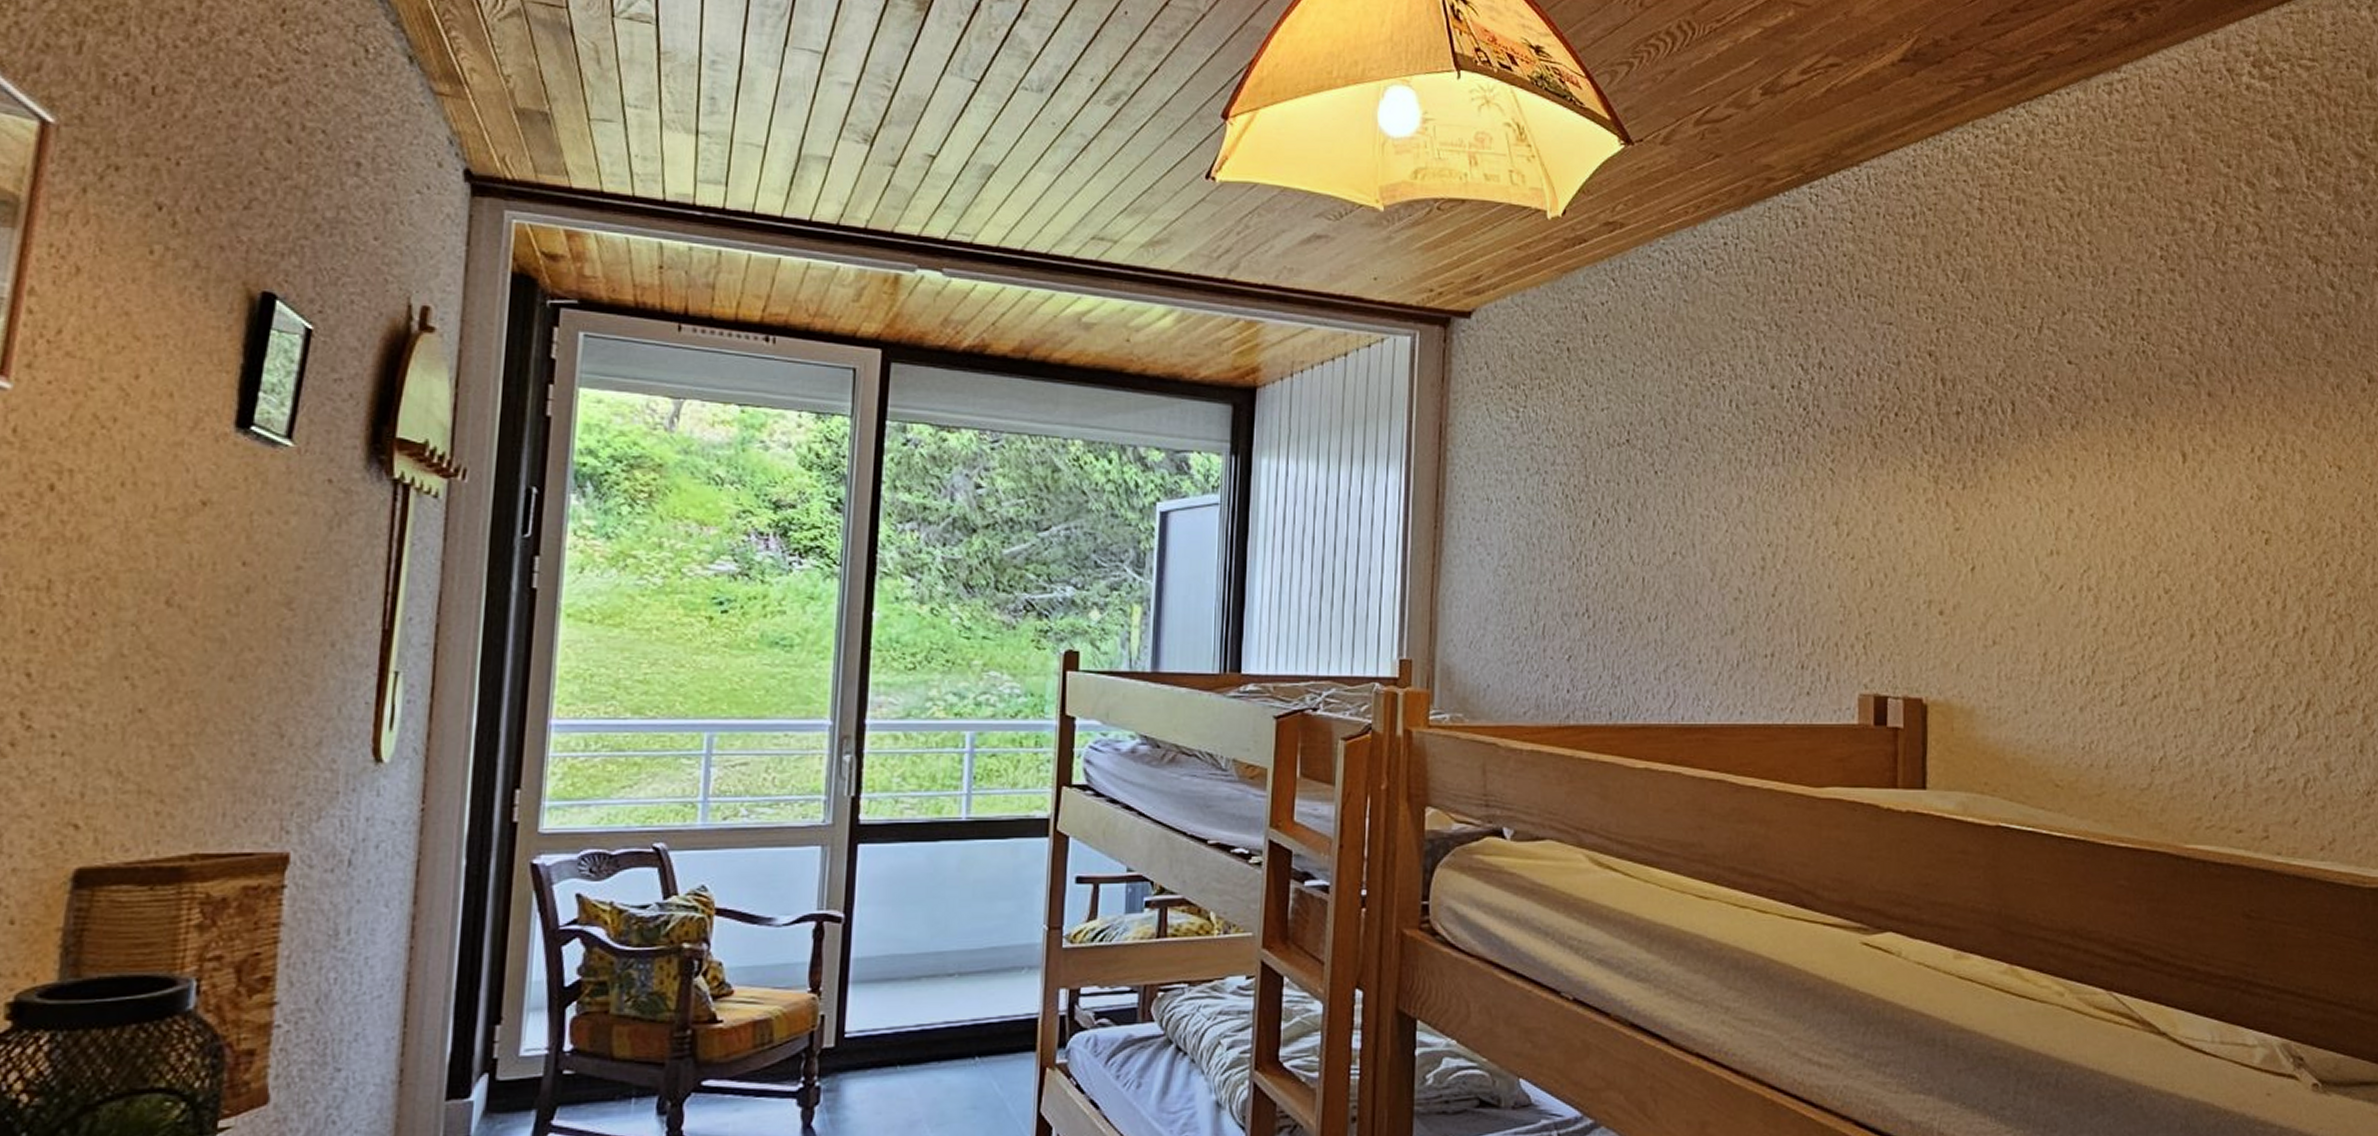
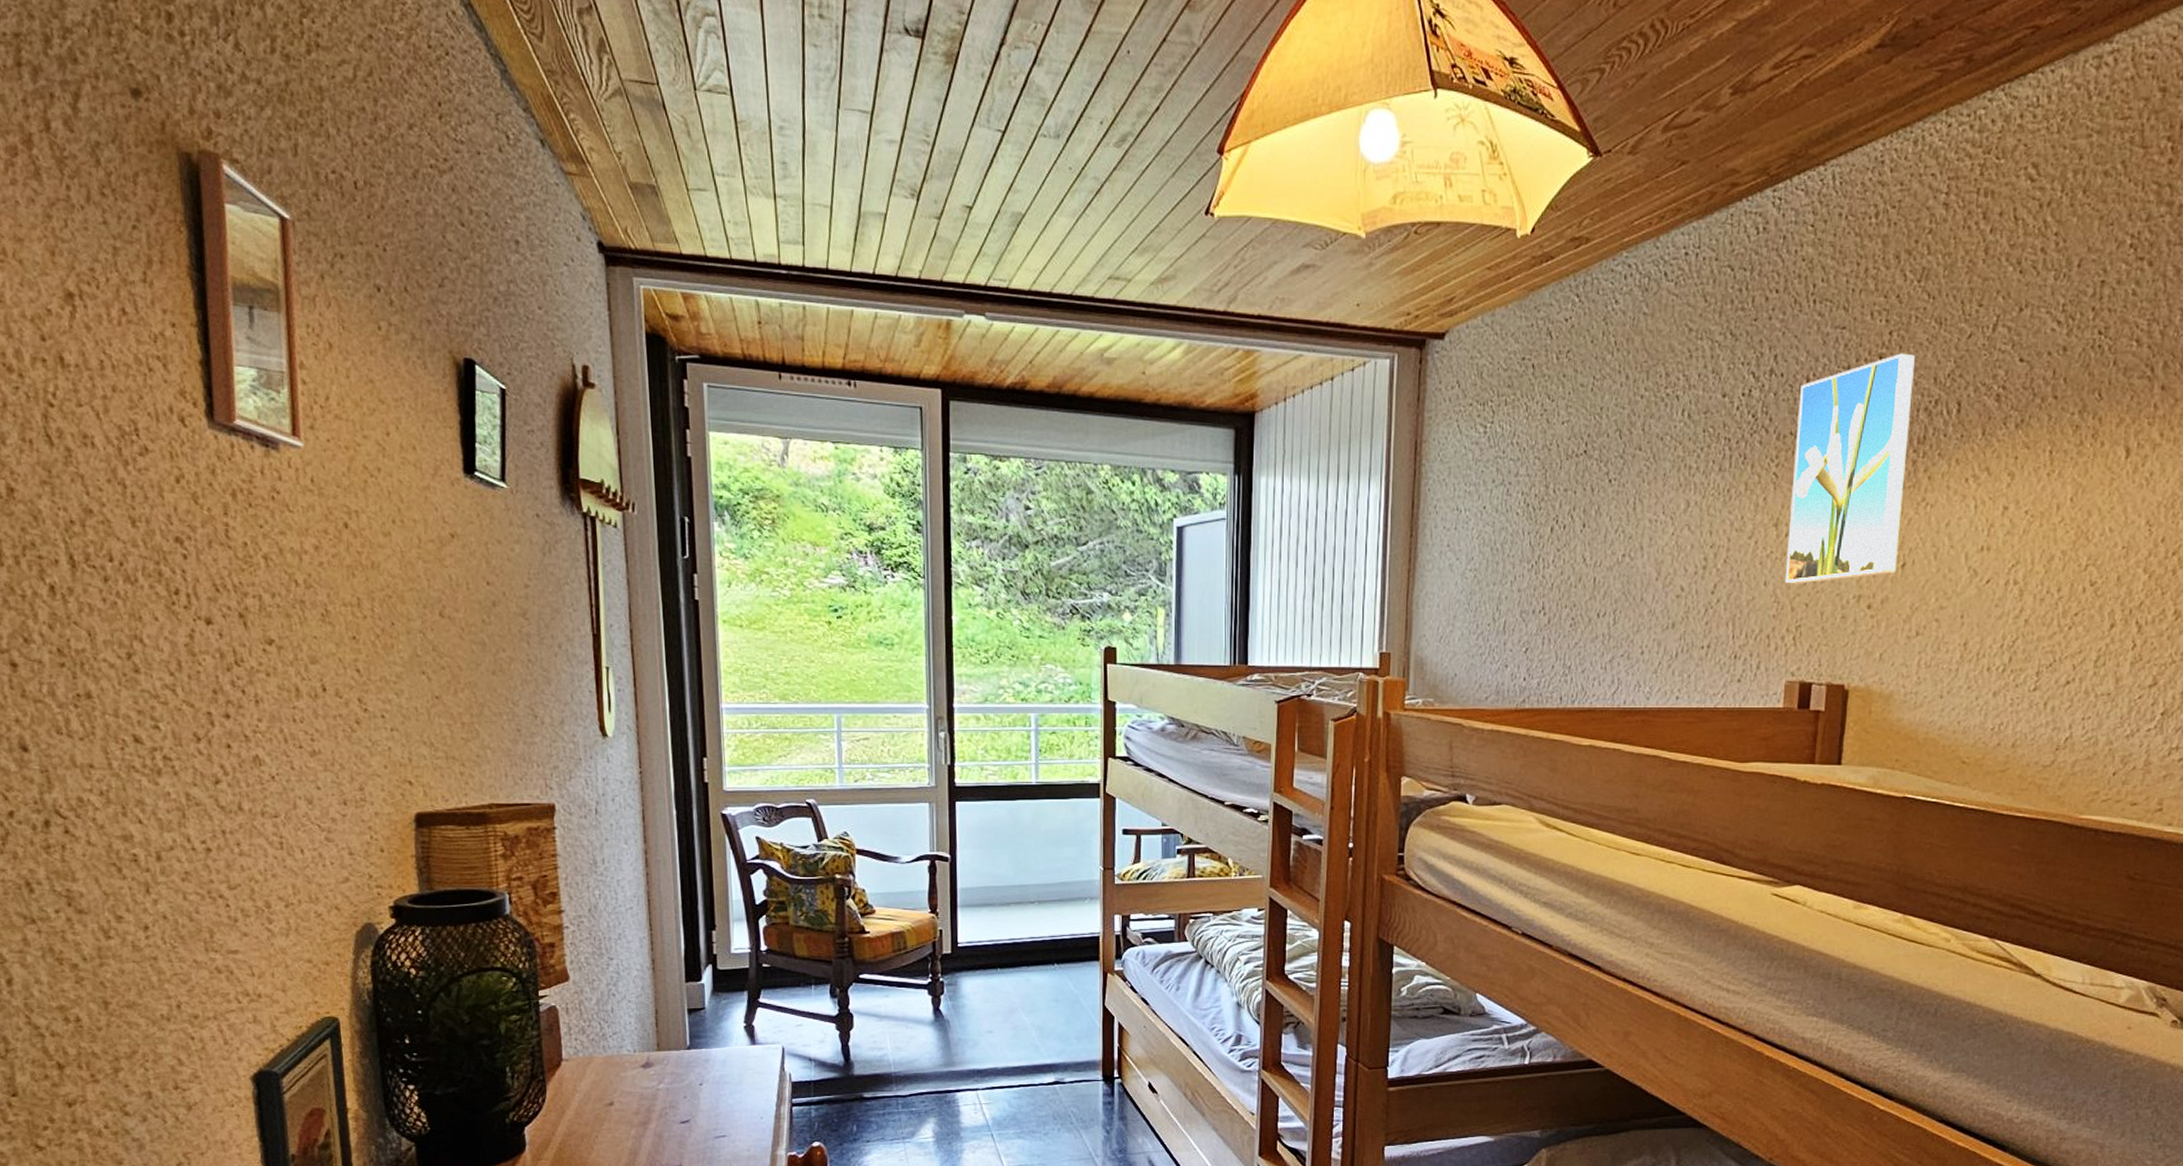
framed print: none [1849,351,1966,588] -> present [1784,353,1915,584]

